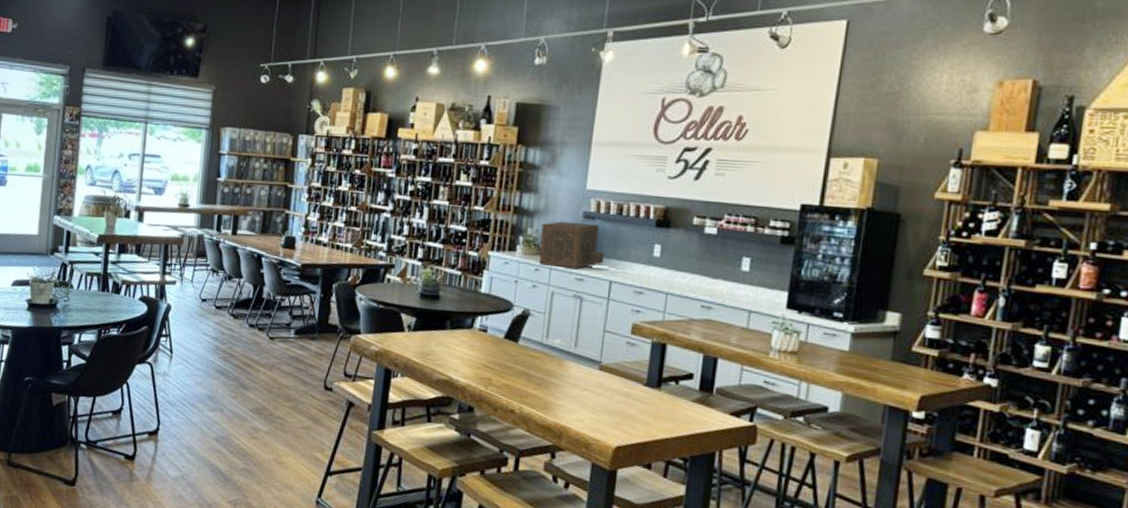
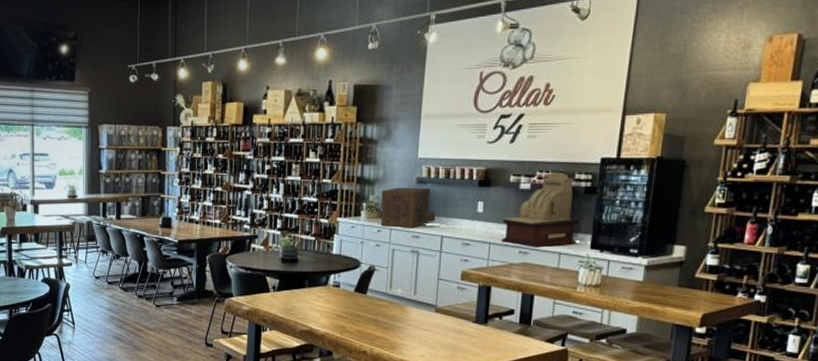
cash register: none [680,216,773,304] -> present [501,172,579,248]

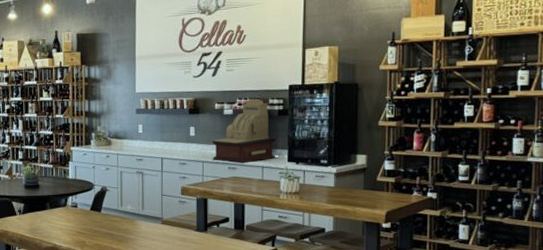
wooden box: present [380,187,436,228] -> none [107,117,155,153]

